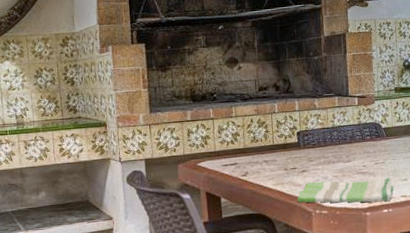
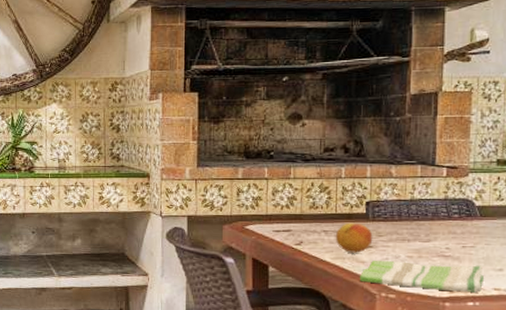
fruit: none [274,151,305,178] -> present [335,222,373,253]

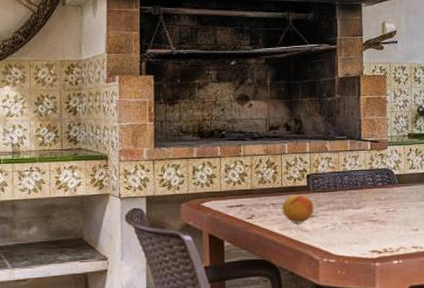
dish towel: present [360,260,485,293] -> none [305,227,405,252]

